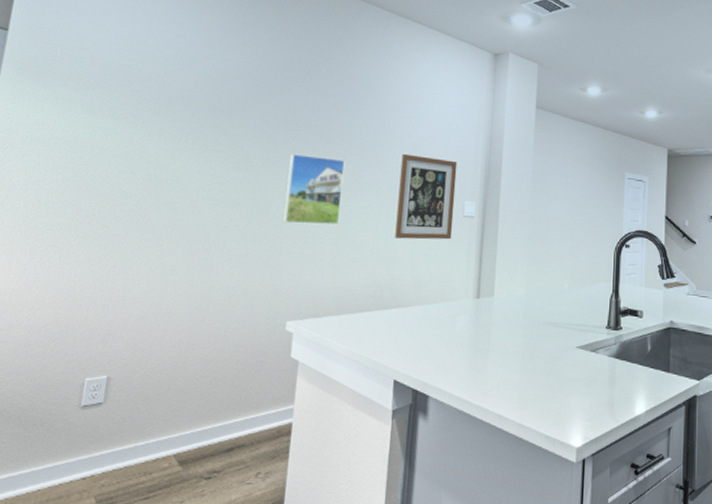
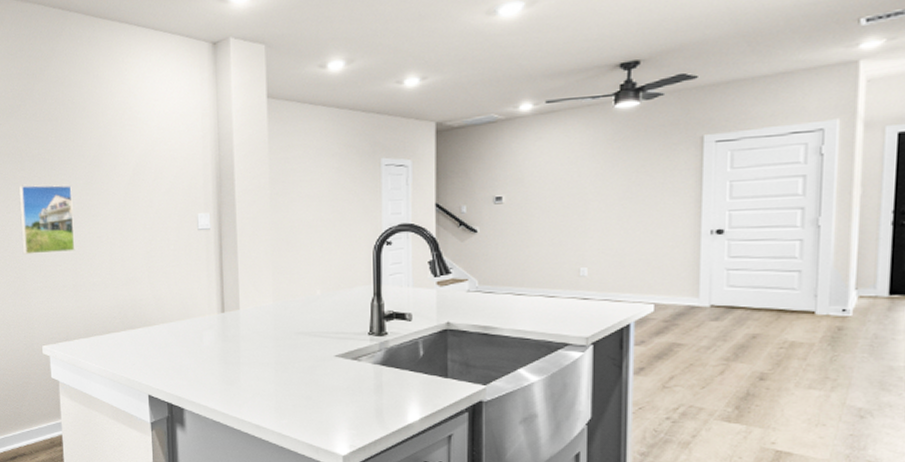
wall art: present [395,153,458,240] -> none [126,170,189,259]

